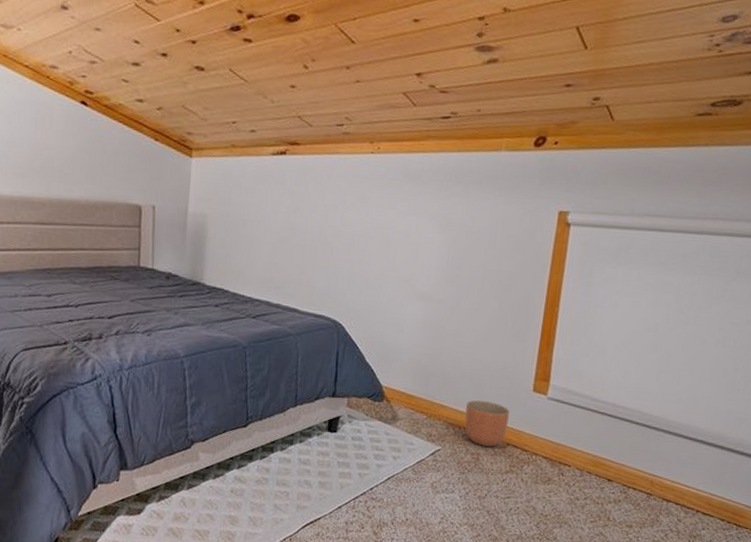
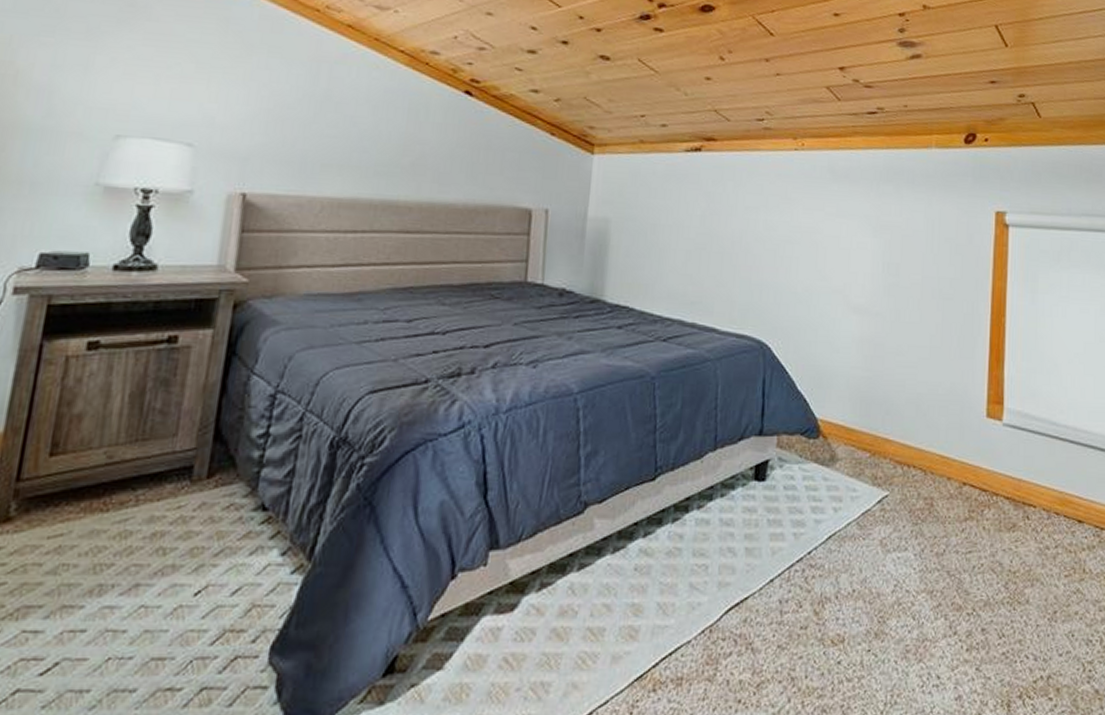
planter: present [464,400,510,447] -> none [914,430,963,488]

